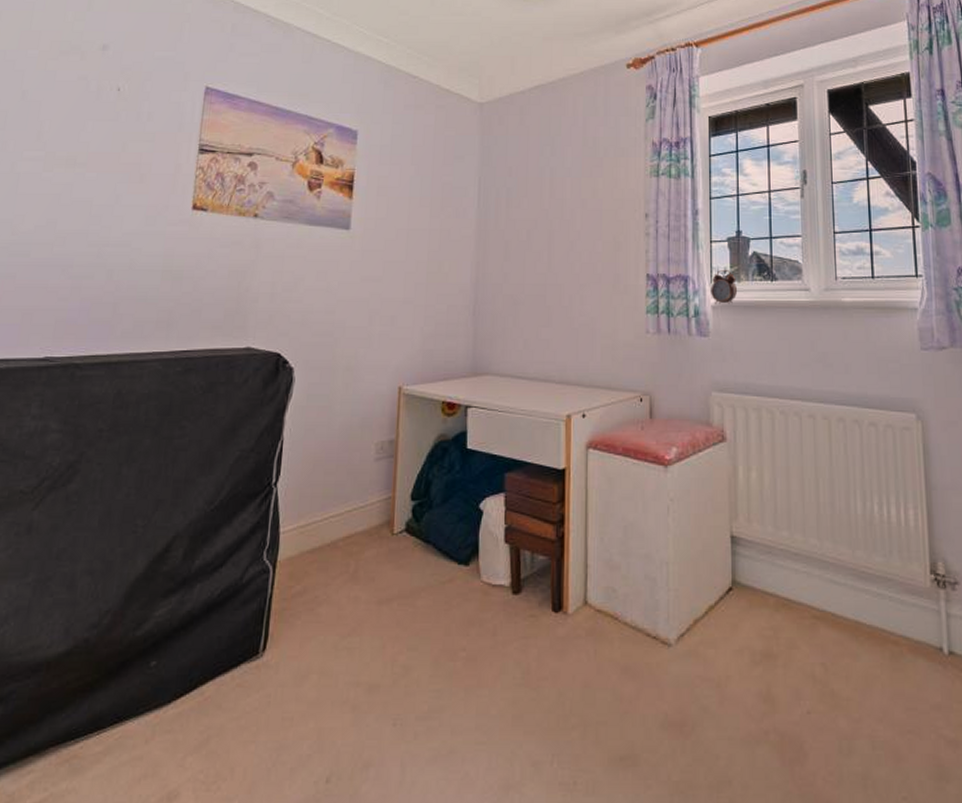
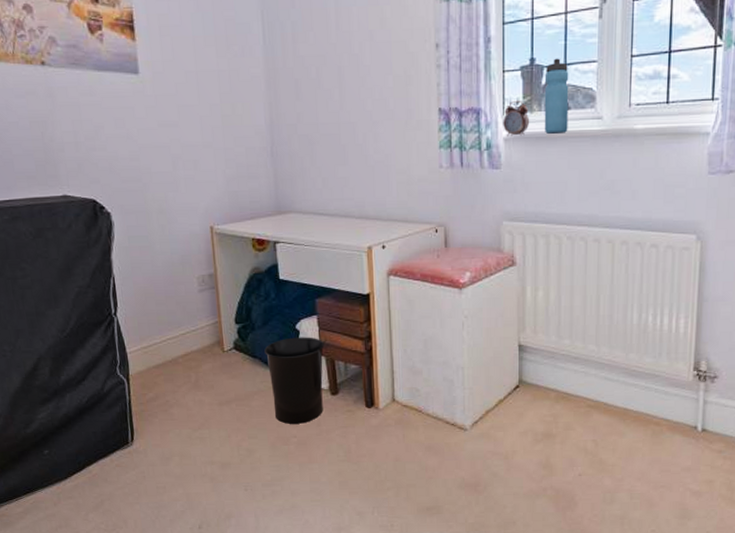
waste bin: none [440,519,510,632] -> present [264,337,325,424]
water bottle: none [751,232,776,304] -> present [544,58,569,135]

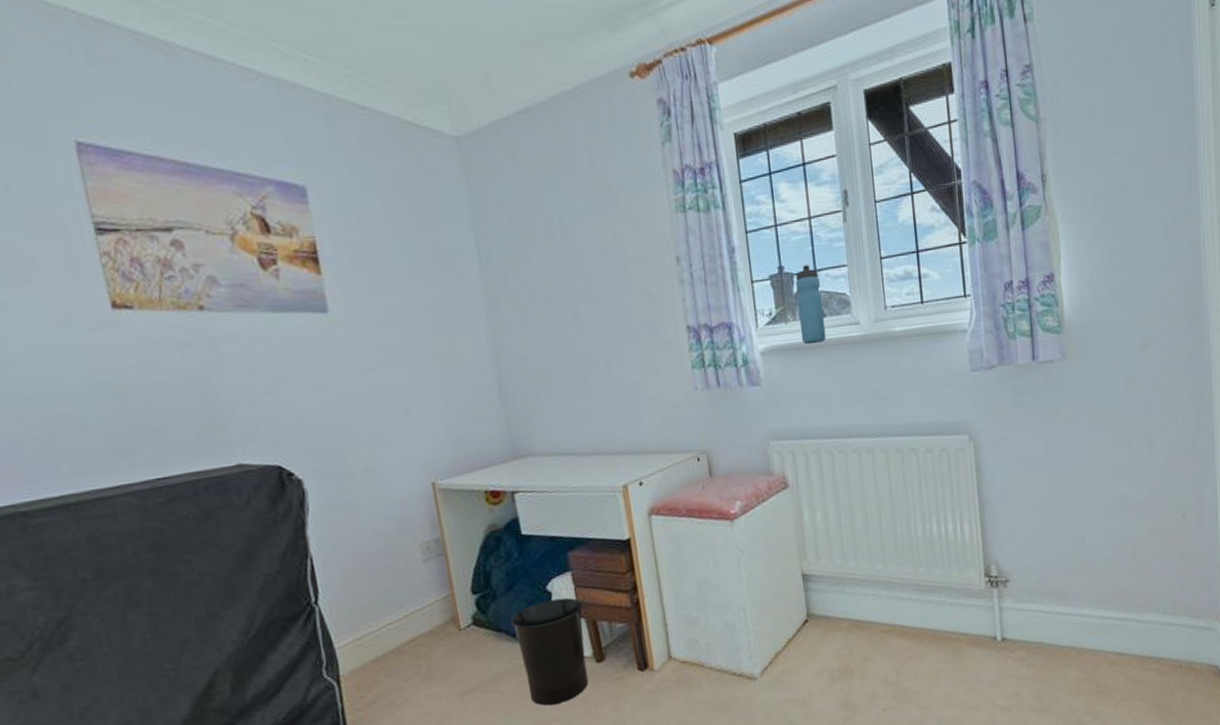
alarm clock: present [503,100,530,136] -> none [757,310,786,350]

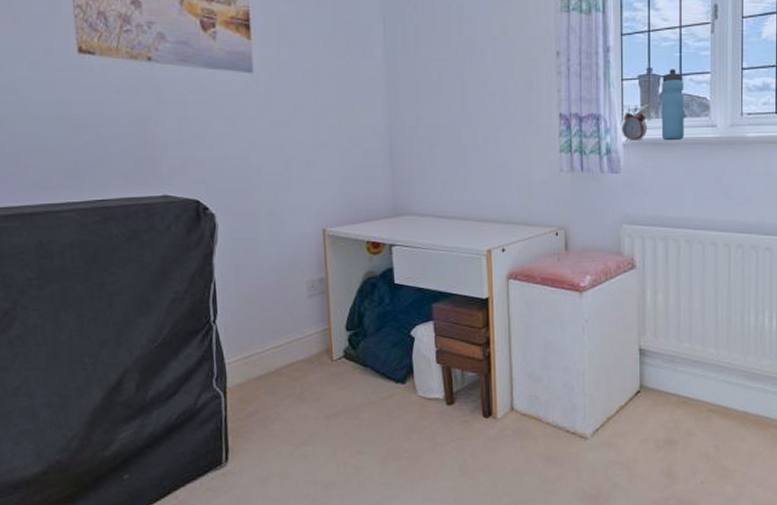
waste bin: present [510,597,589,706] -> none [376,343,441,437]
alarm clock: none [757,310,786,350] -> present [622,107,648,142]

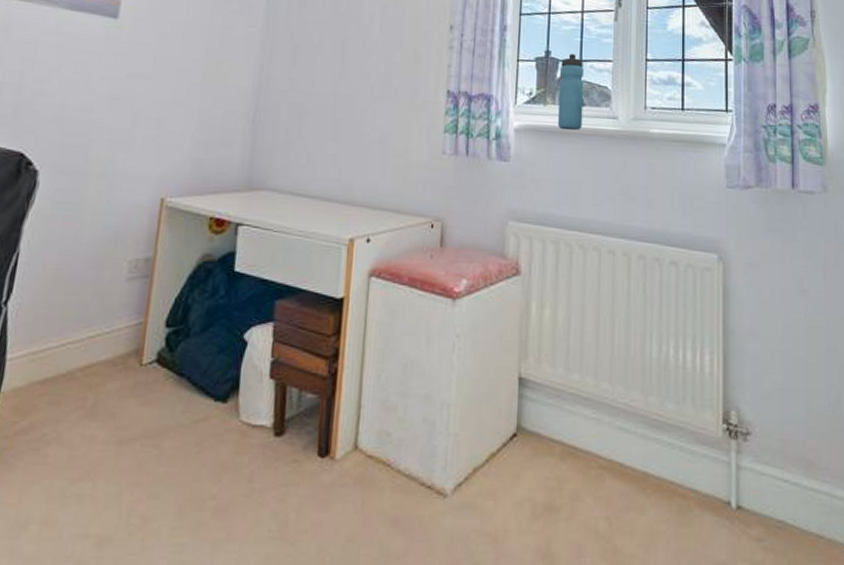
alarm clock: present [622,107,648,142] -> none [514,90,543,128]

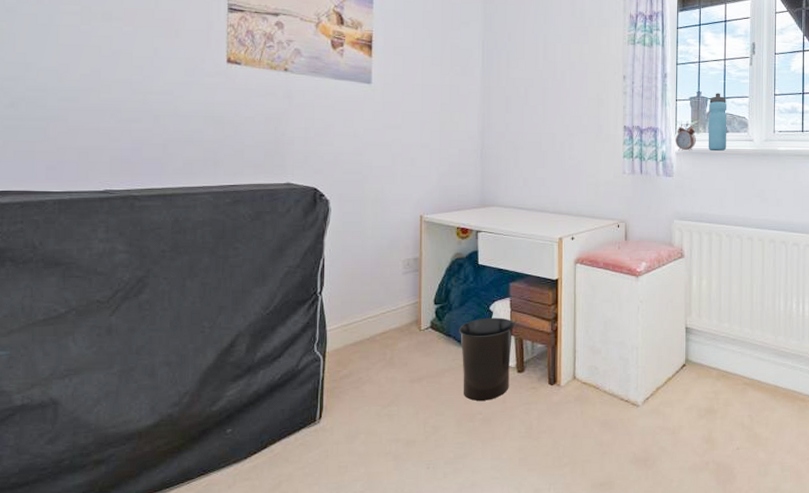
waste bin: none [192,350,277,478] -> present [459,317,515,401]
alarm clock: none [514,90,543,128] -> present [675,123,697,151]

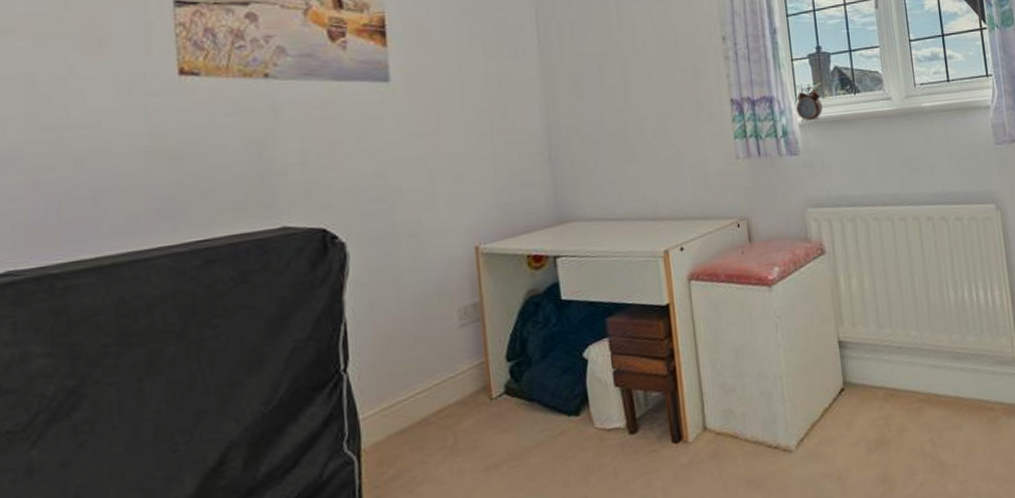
waste bin: present [459,317,515,401] -> none [544,365,621,482]
water bottle: present [708,93,727,152] -> none [831,45,861,118]

